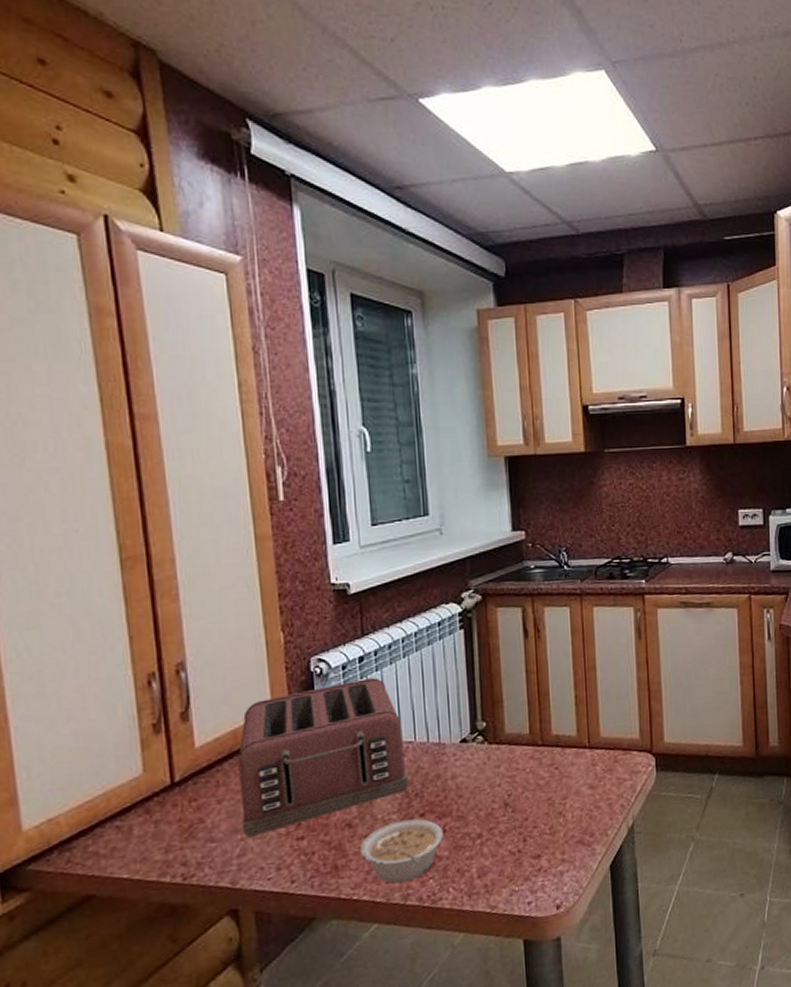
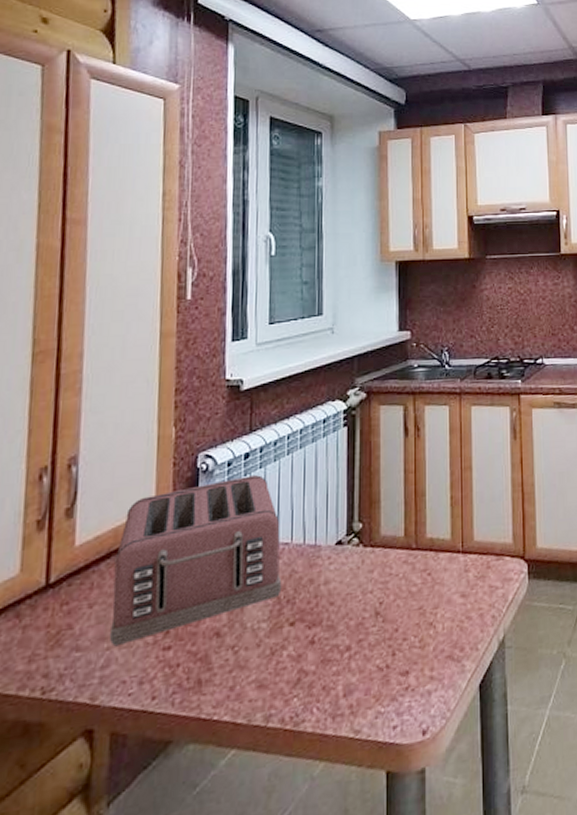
legume: present [359,819,443,883] -> none [225,628,311,702]

